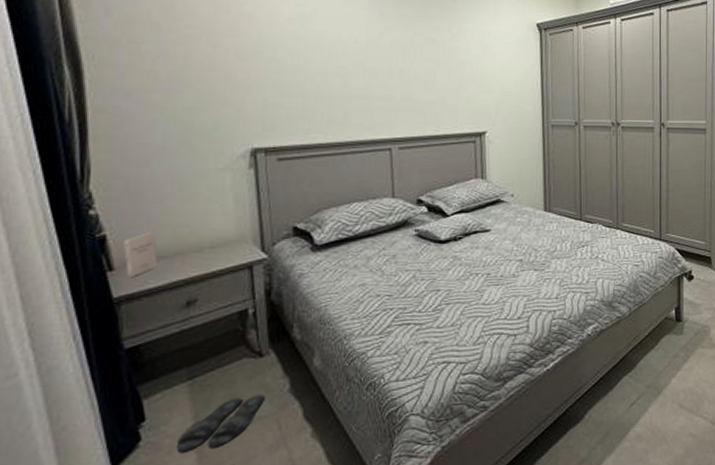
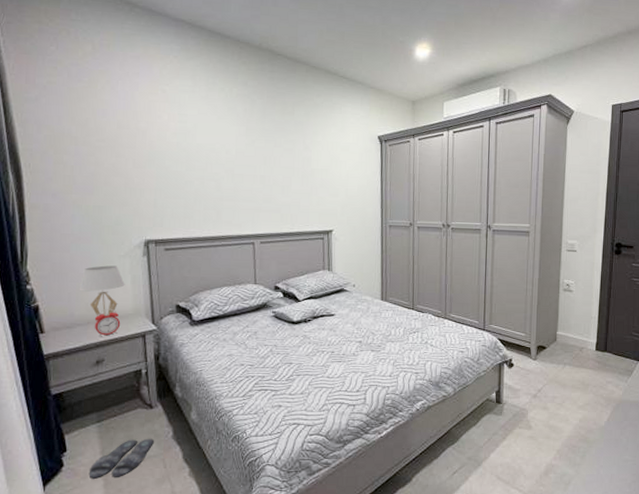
book: present [124,231,158,278] -> none [51,303,76,340]
table lamp: none [162,181,225,245] -> present [79,265,125,316]
alarm clock: none [183,234,220,271] -> present [94,308,121,337]

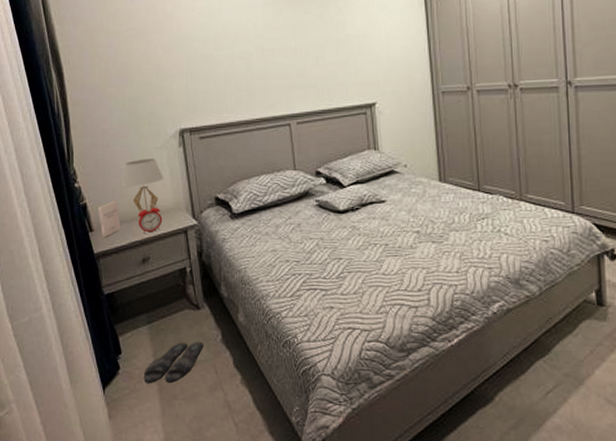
book: none [51,303,76,340] -> present [98,200,121,238]

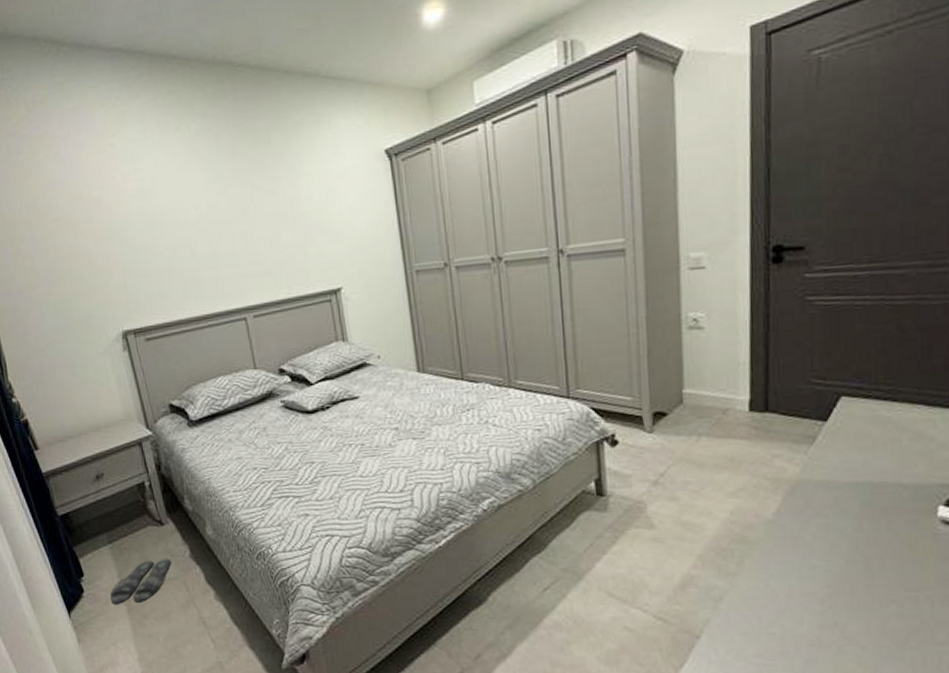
book: present [98,200,121,238] -> none [41,414,69,456]
table lamp: present [121,158,164,212] -> none [63,365,110,426]
alarm clock: present [137,203,163,234] -> none [85,415,114,449]

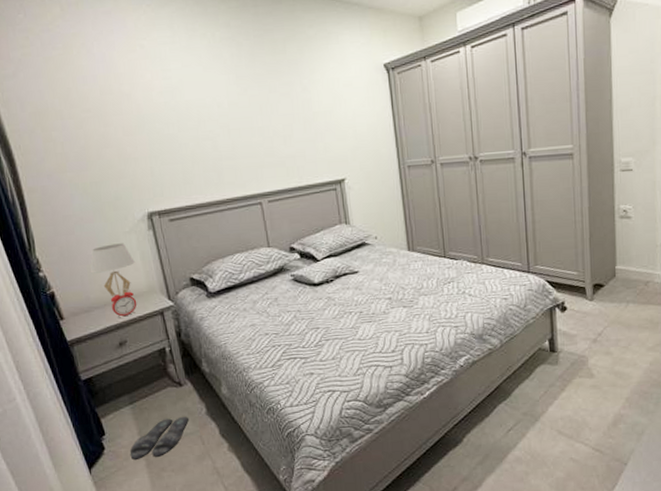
table lamp: none [63,365,110,426] -> present [89,243,135,297]
alarm clock: none [85,415,114,449] -> present [110,287,137,318]

